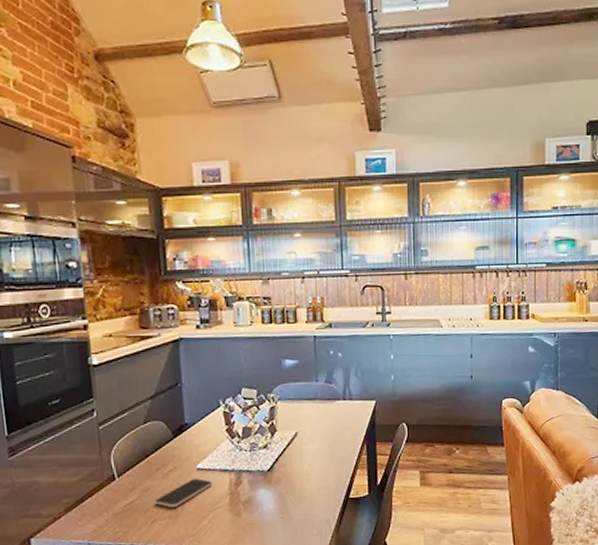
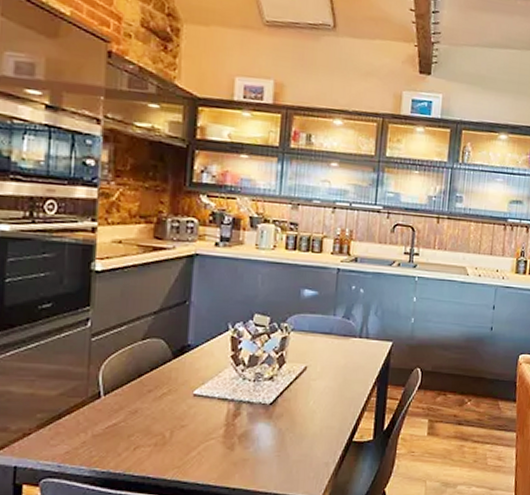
smartphone: present [155,478,213,508] -> none [142,405,209,435]

